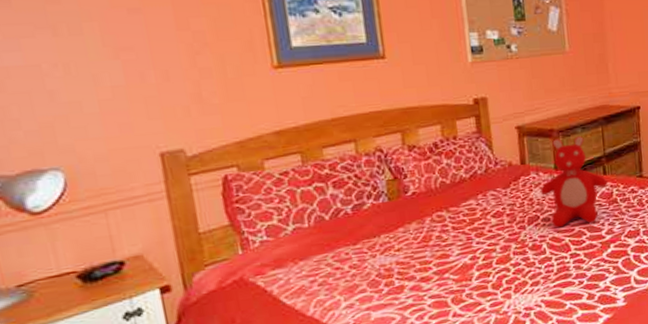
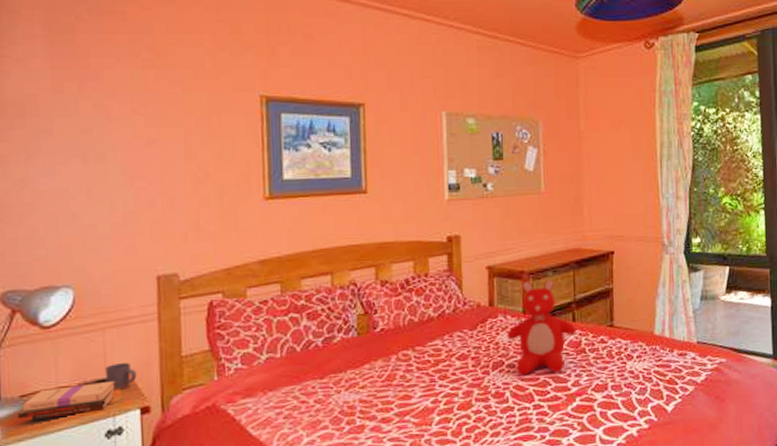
books: none [17,262,128,311] -> present [18,380,115,421]
mug: none [112,243,152,272] -> present [104,363,137,390]

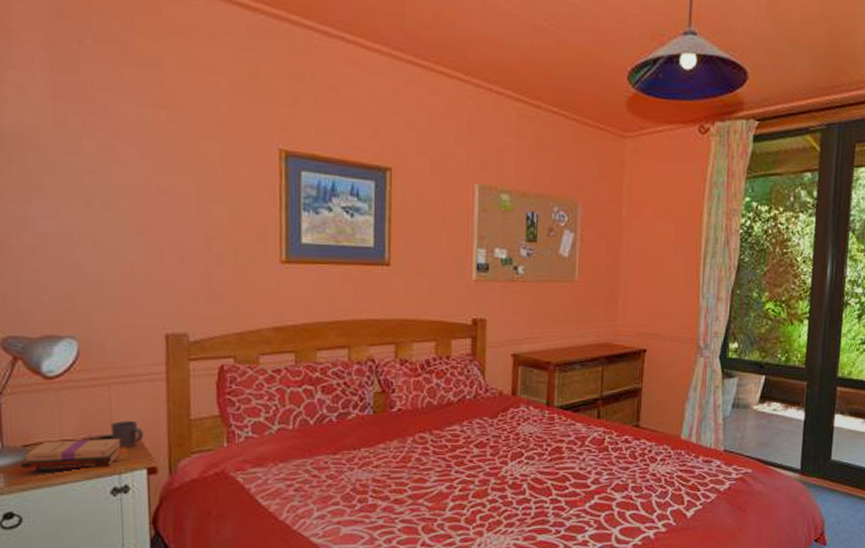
teddy bear: present [506,279,577,376] -> none [527,372,601,469]

